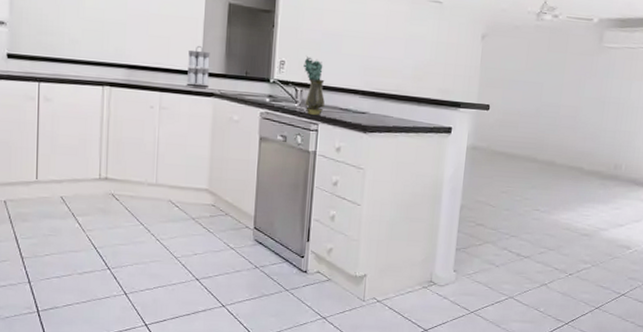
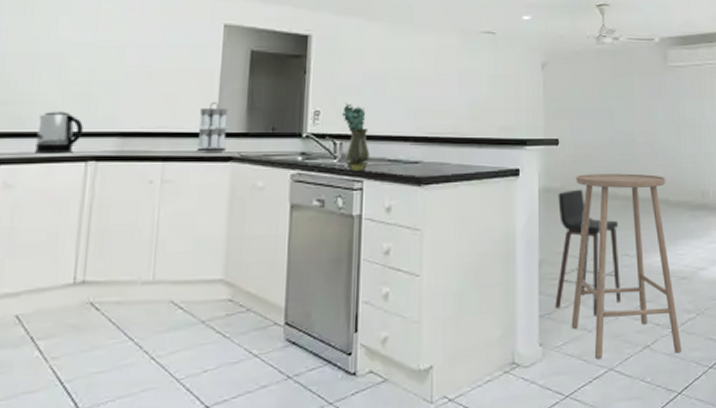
kettle: none [65,42,99,78] -> present [35,111,83,153]
bar stool: none [470,150,534,256] -> present [555,189,621,317]
stool: none [482,138,584,293] -> present [571,173,682,360]

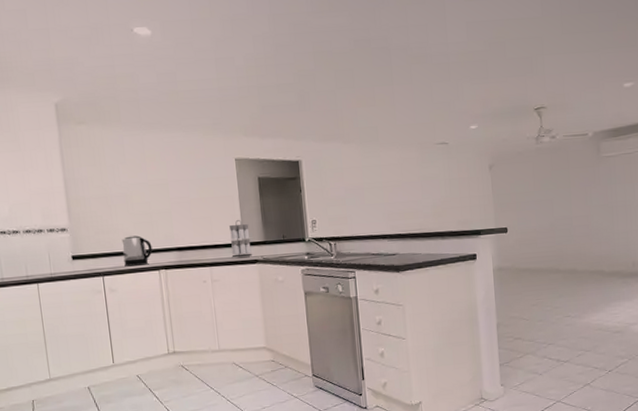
vase: present [342,103,369,171] -> none [333,212,358,264]
bar stool: present [555,189,621,317] -> none [509,266,565,364]
stool: present [571,173,682,360] -> none [523,251,616,395]

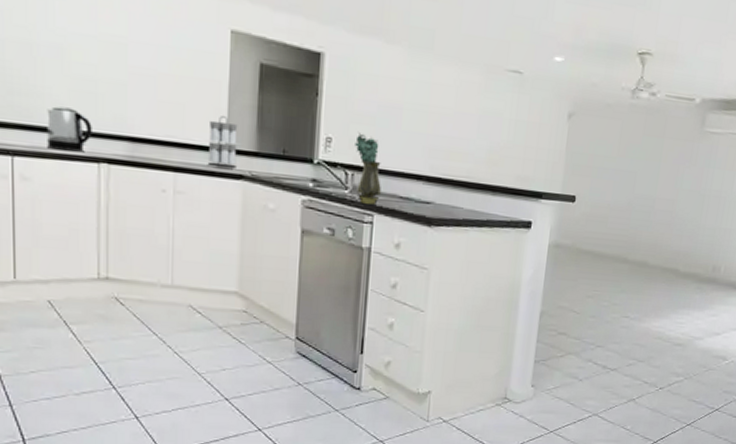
vase: none [333,212,358,264] -> present [355,133,381,205]

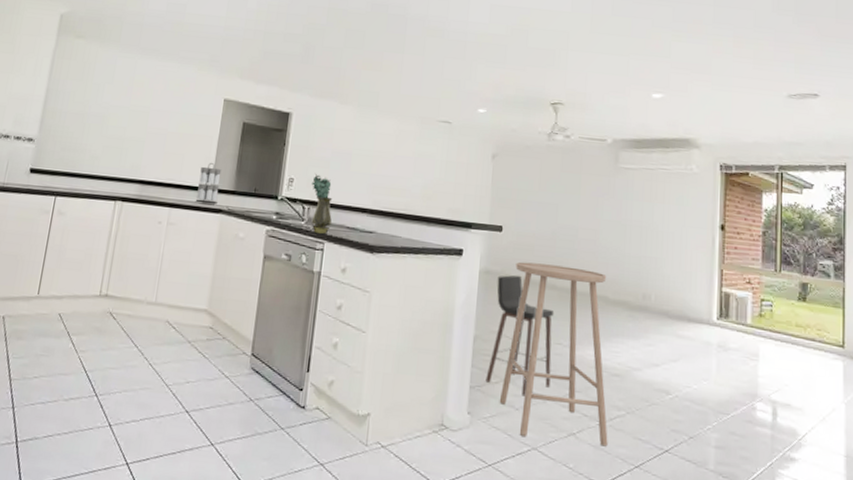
kettle: present [47,106,92,153] -> none [81,158,115,193]
bar stool: none [550,248,624,368] -> present [485,275,555,397]
stool: none [563,234,680,409] -> present [499,261,608,447]

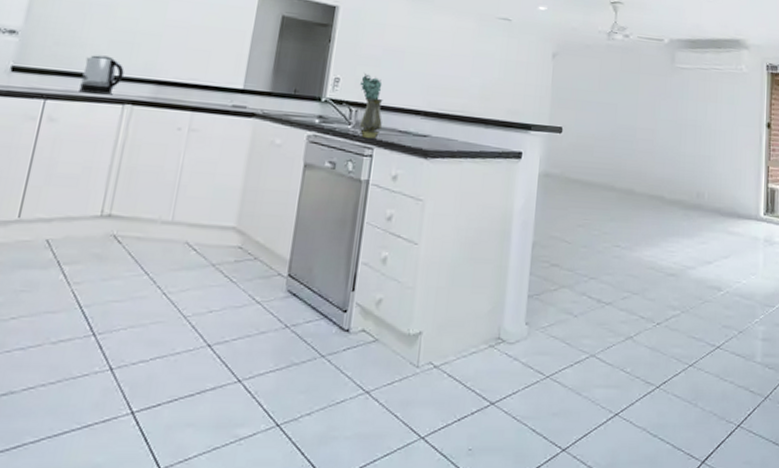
kettle: none [81,158,115,193] -> present [79,55,124,95]
spice rack: present [195,162,222,205] -> none [223,59,256,108]
bar stool: present [485,275,555,397] -> none [544,177,613,303]
stool: present [499,261,608,447] -> none [557,163,664,348]

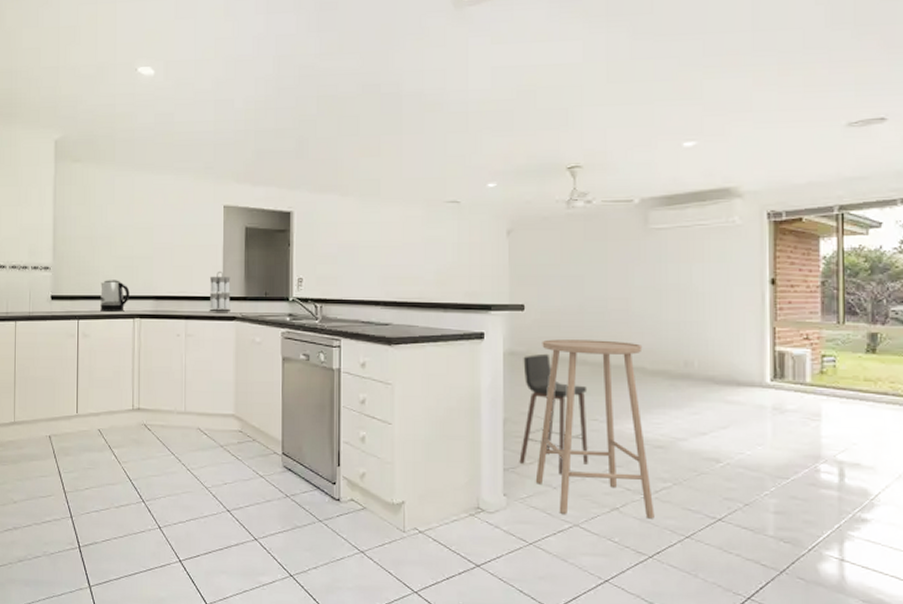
spice rack: none [223,59,256,108] -> present [209,270,231,312]
vase: present [359,73,383,139] -> none [321,271,345,330]
bar stool: none [544,177,613,303] -> present [519,353,588,475]
stool: none [557,163,664,348] -> present [535,339,655,519]

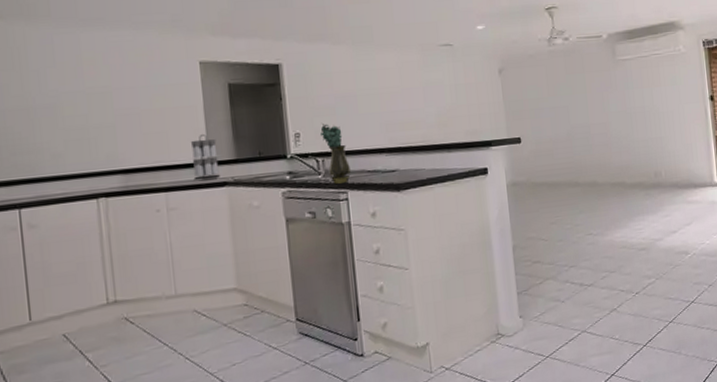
kettle: present [100,280,130,312] -> none [47,156,89,196]
vase: none [321,271,345,330] -> present [320,123,351,184]
bar stool: present [519,353,588,475] -> none [524,180,588,289]
stool: present [535,339,655,519] -> none [539,161,645,325]

